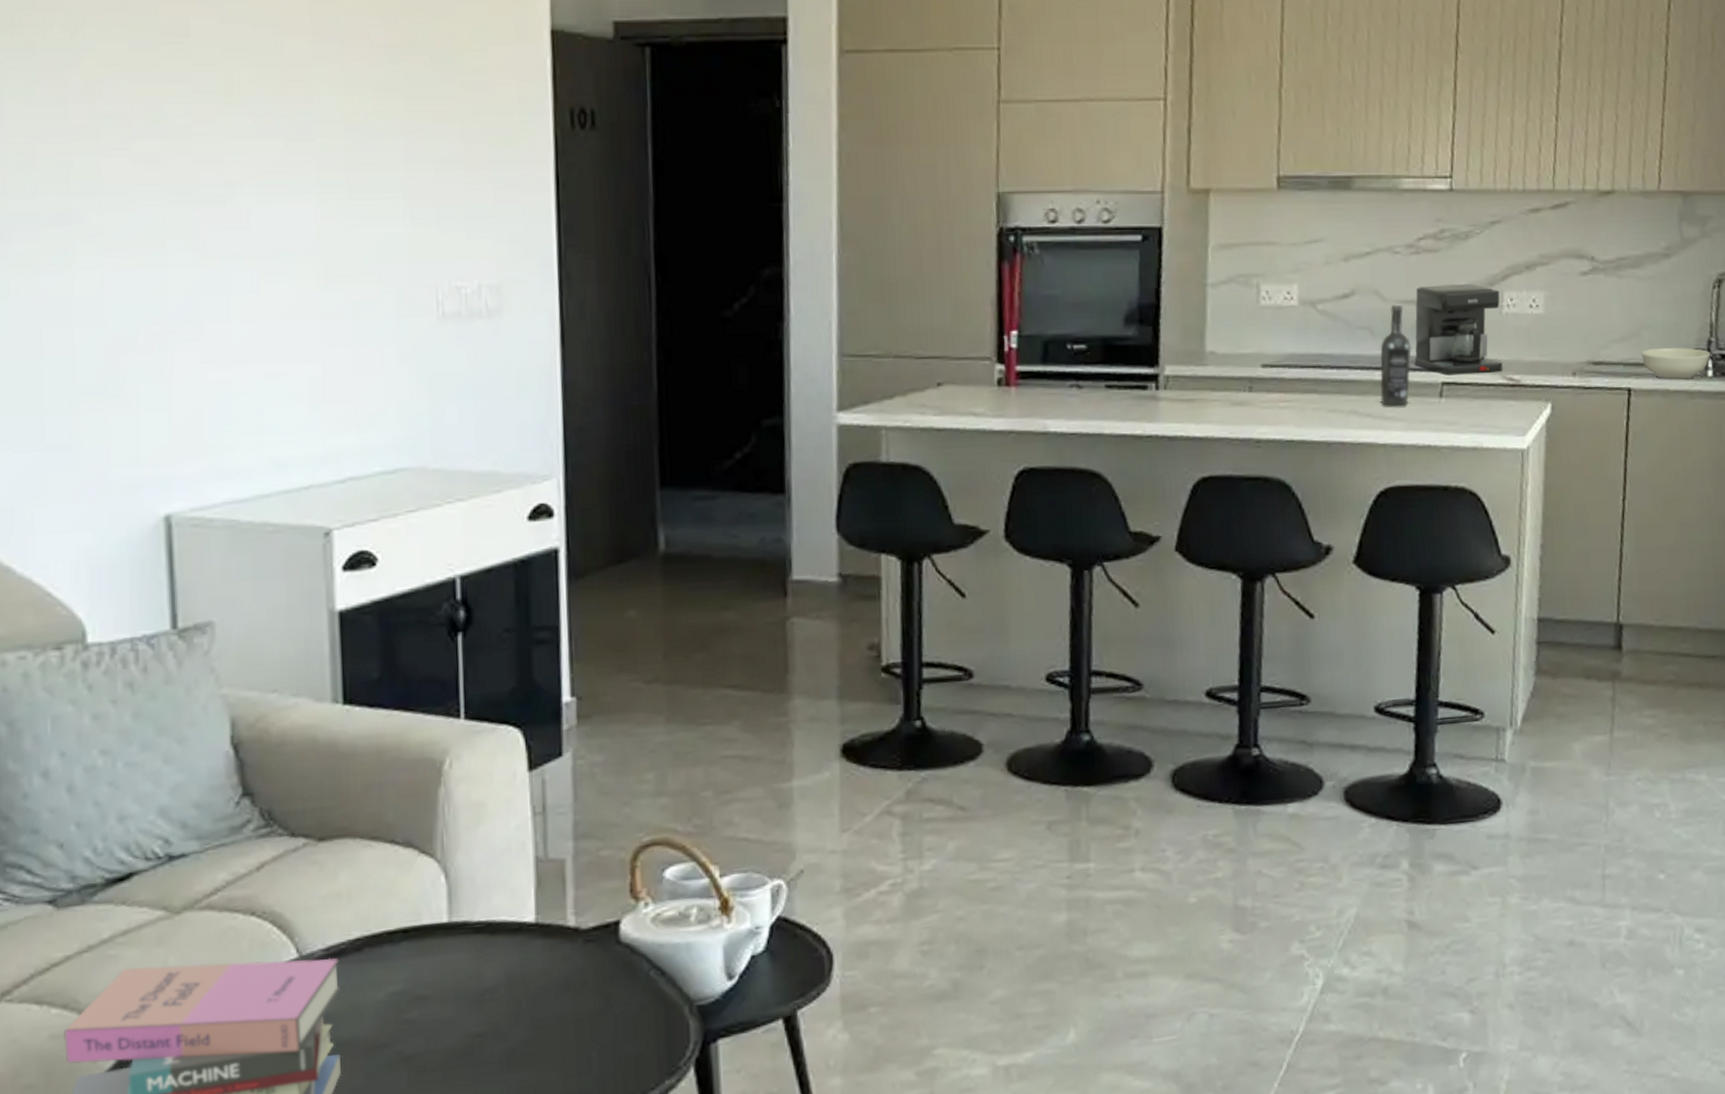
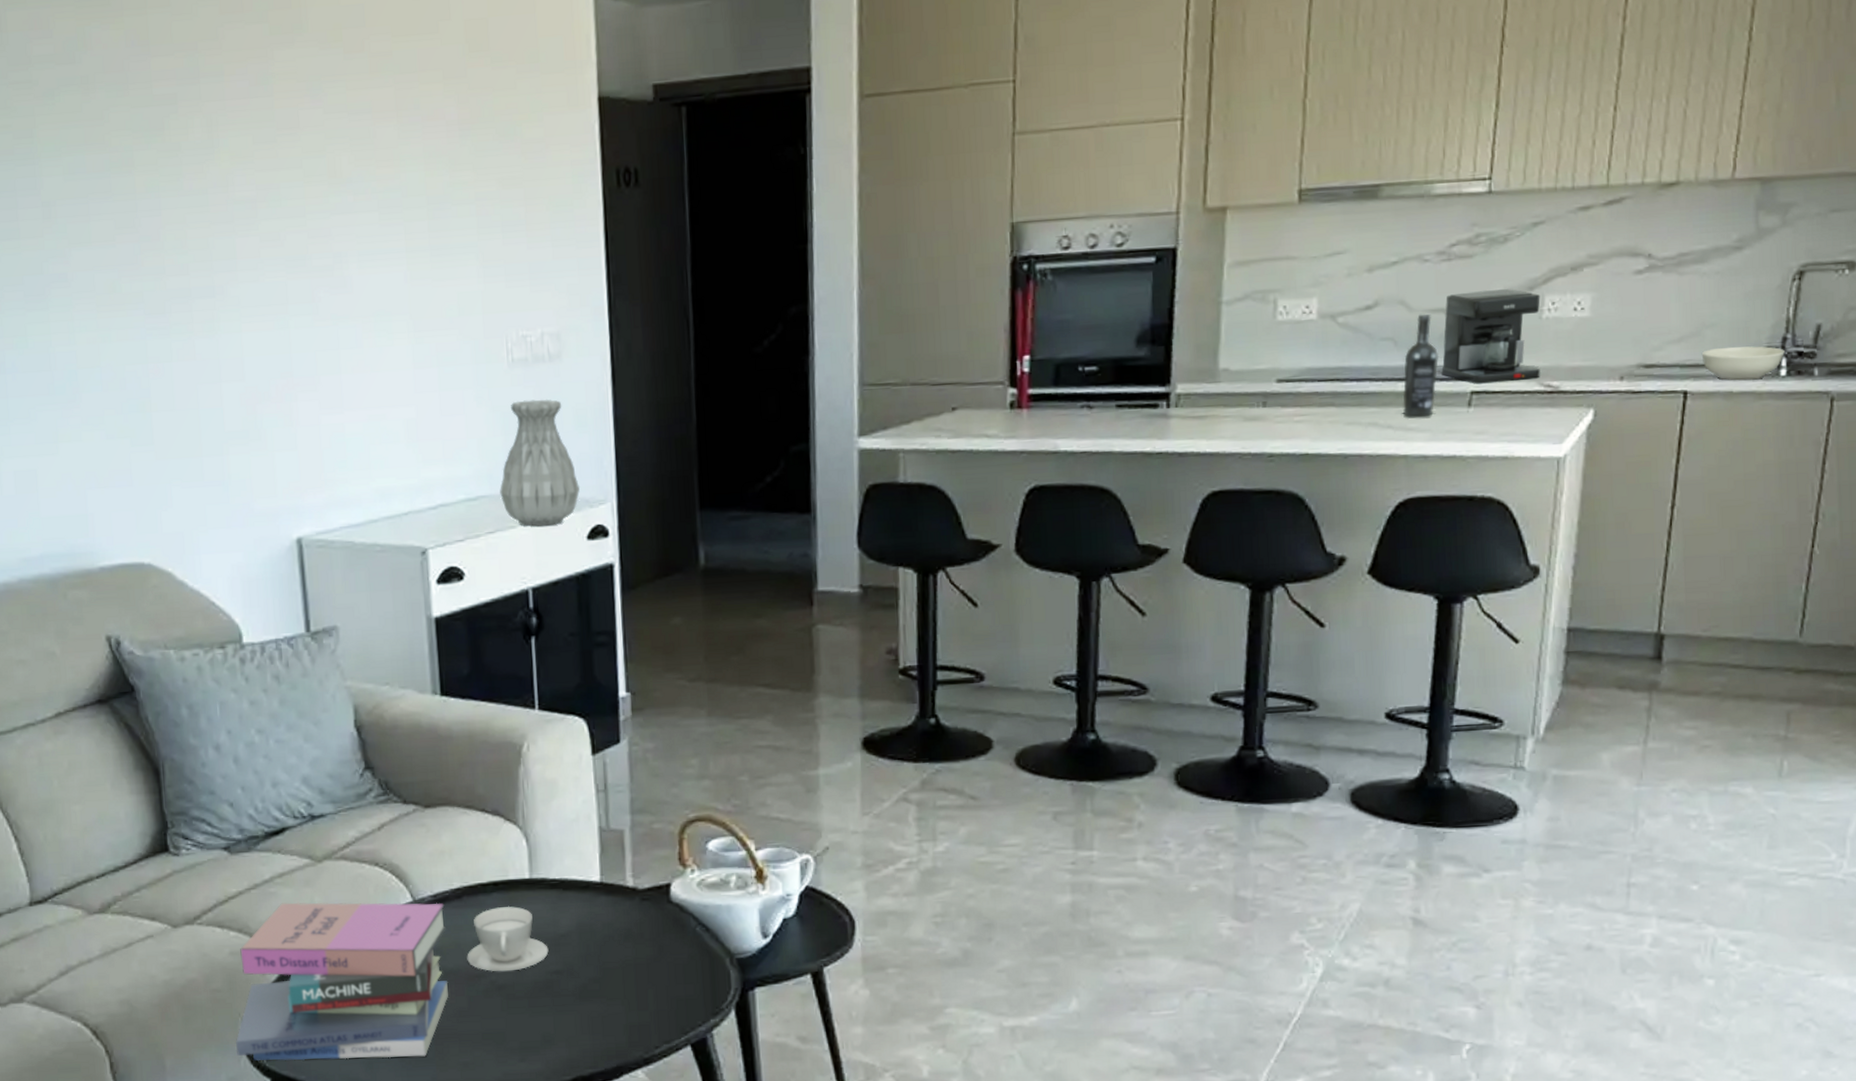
teacup: none [366,957,470,1040] -> present [467,906,549,972]
vase: none [424,359,520,505] -> present [500,399,580,526]

